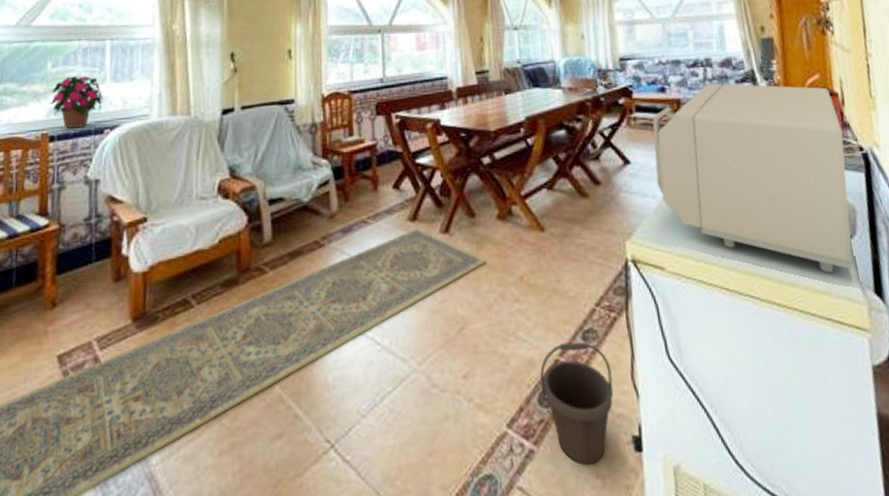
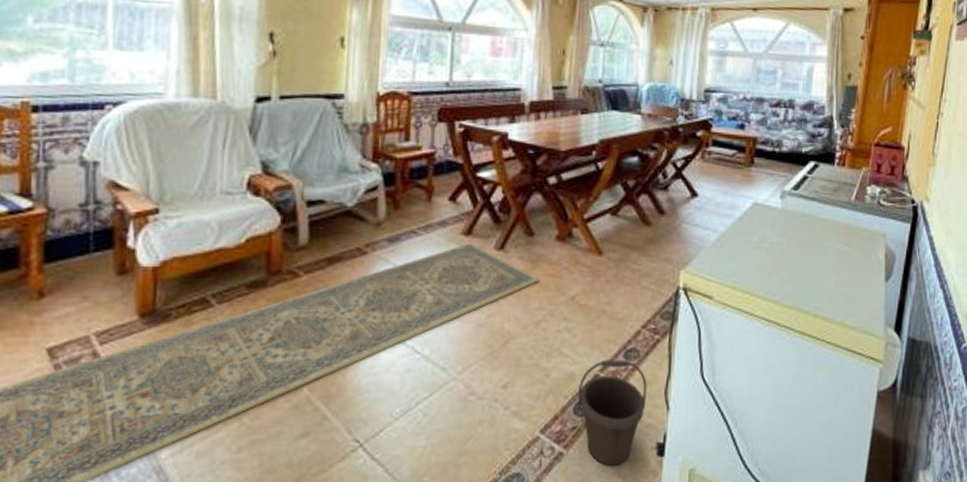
potted flower: present [48,75,103,128] -> none [30,35,104,99]
microwave: present [652,83,853,273] -> none [720,125,900,311]

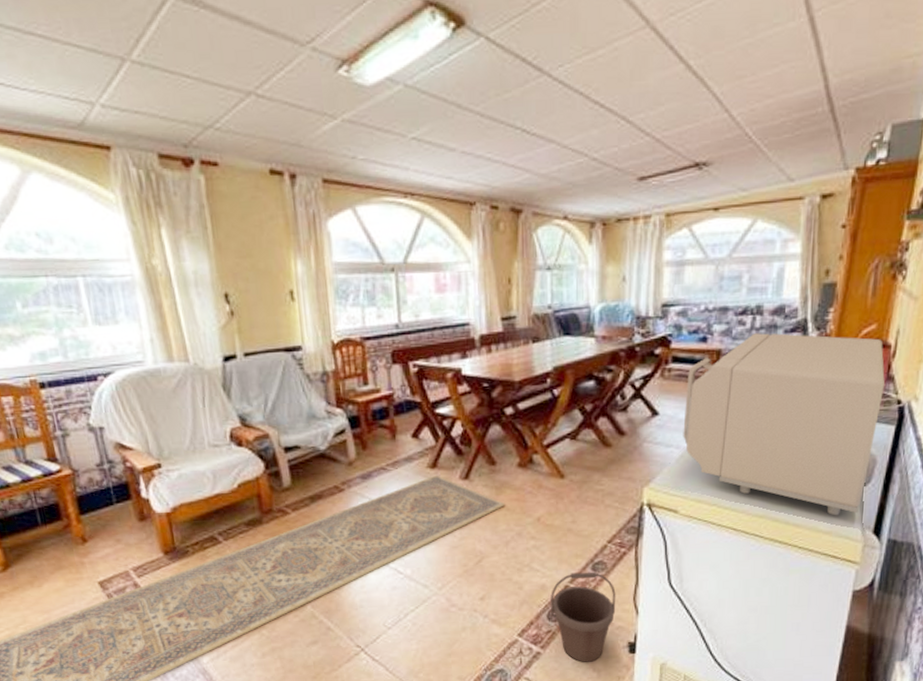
microwave: none [720,125,900,311] -> present [683,333,885,516]

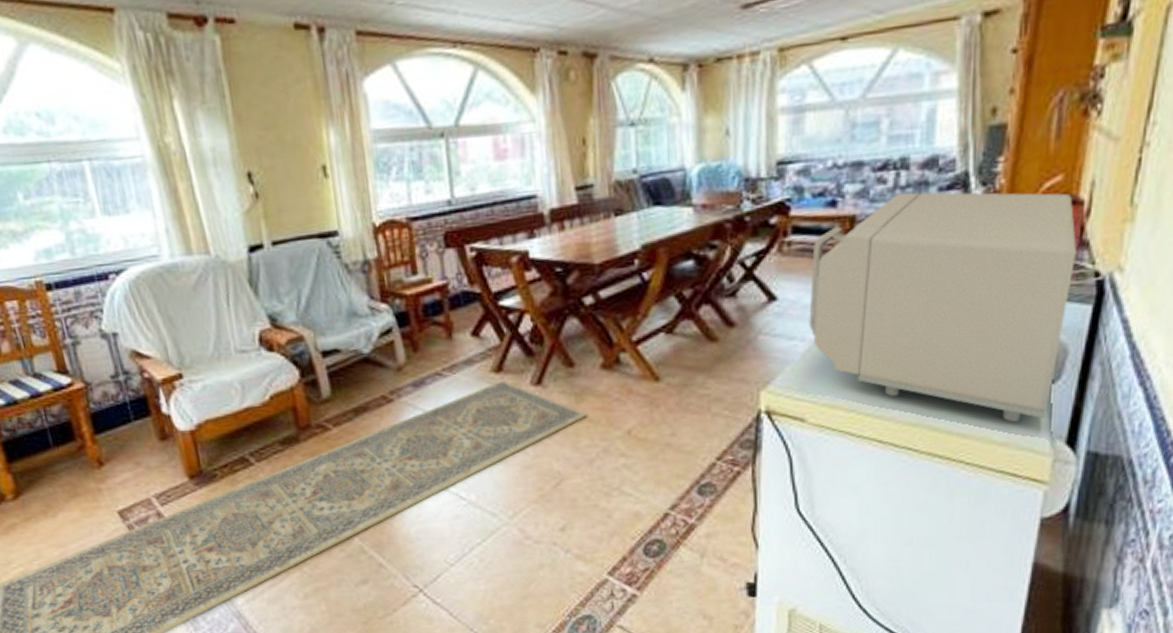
bucket: present [551,571,616,662] -> none [647,496,730,608]

